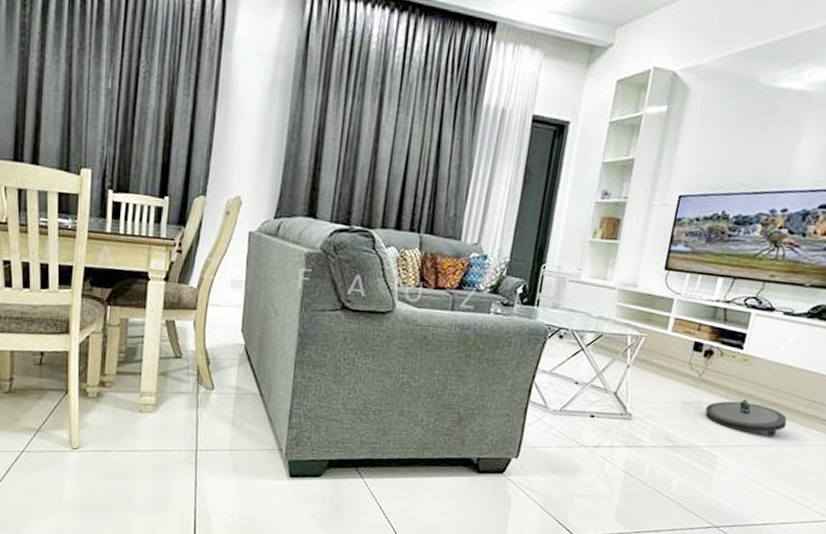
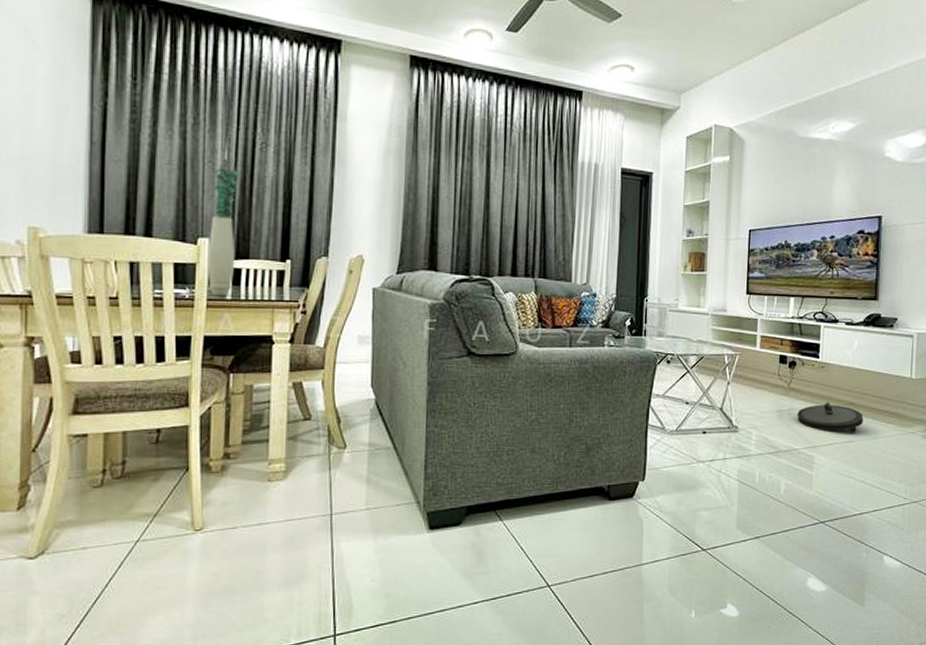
vase: none [89,93,122,229] -> present [207,164,239,296]

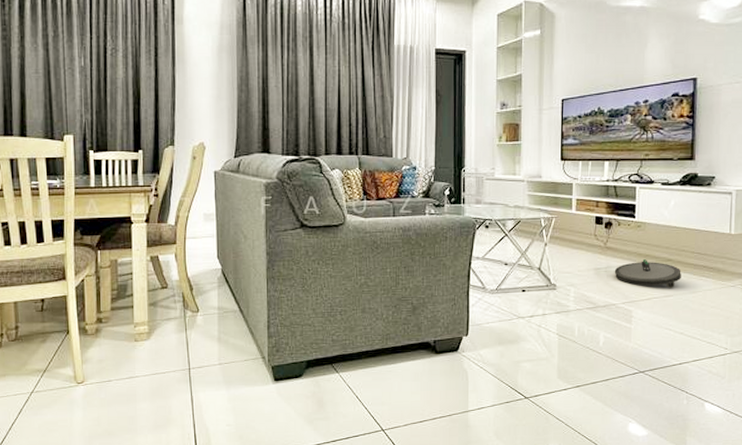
vase: present [207,164,239,296] -> none [72,70,96,184]

